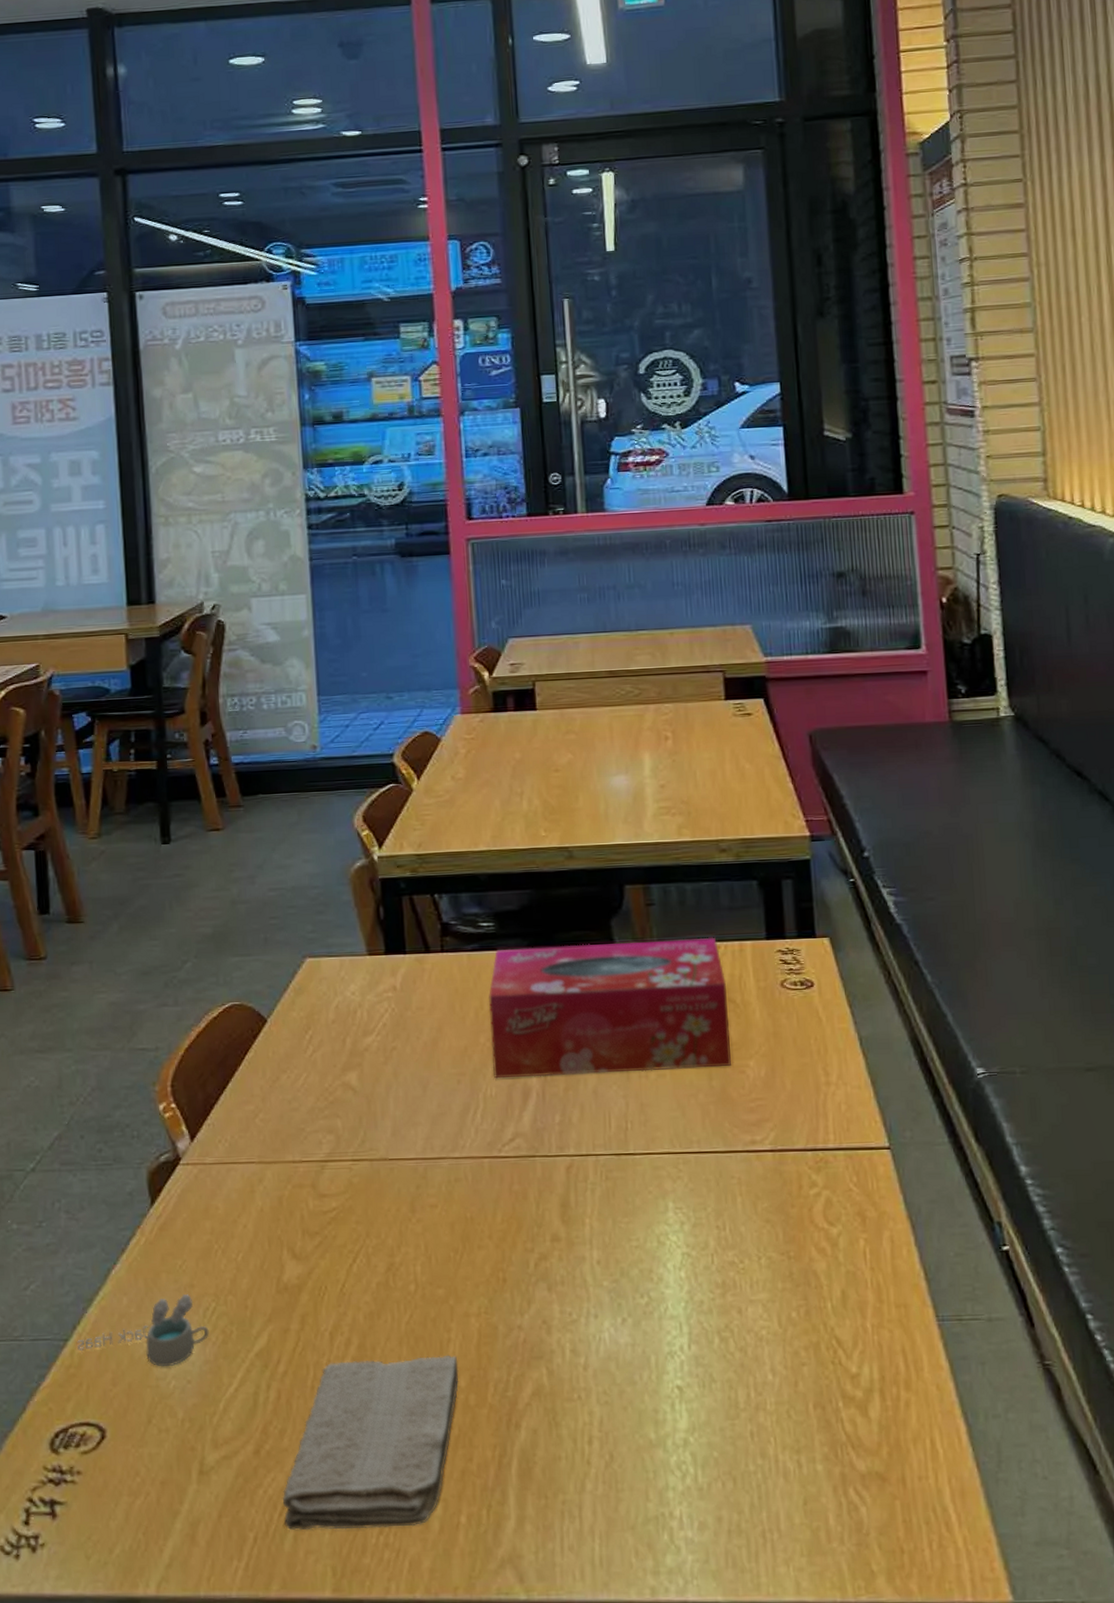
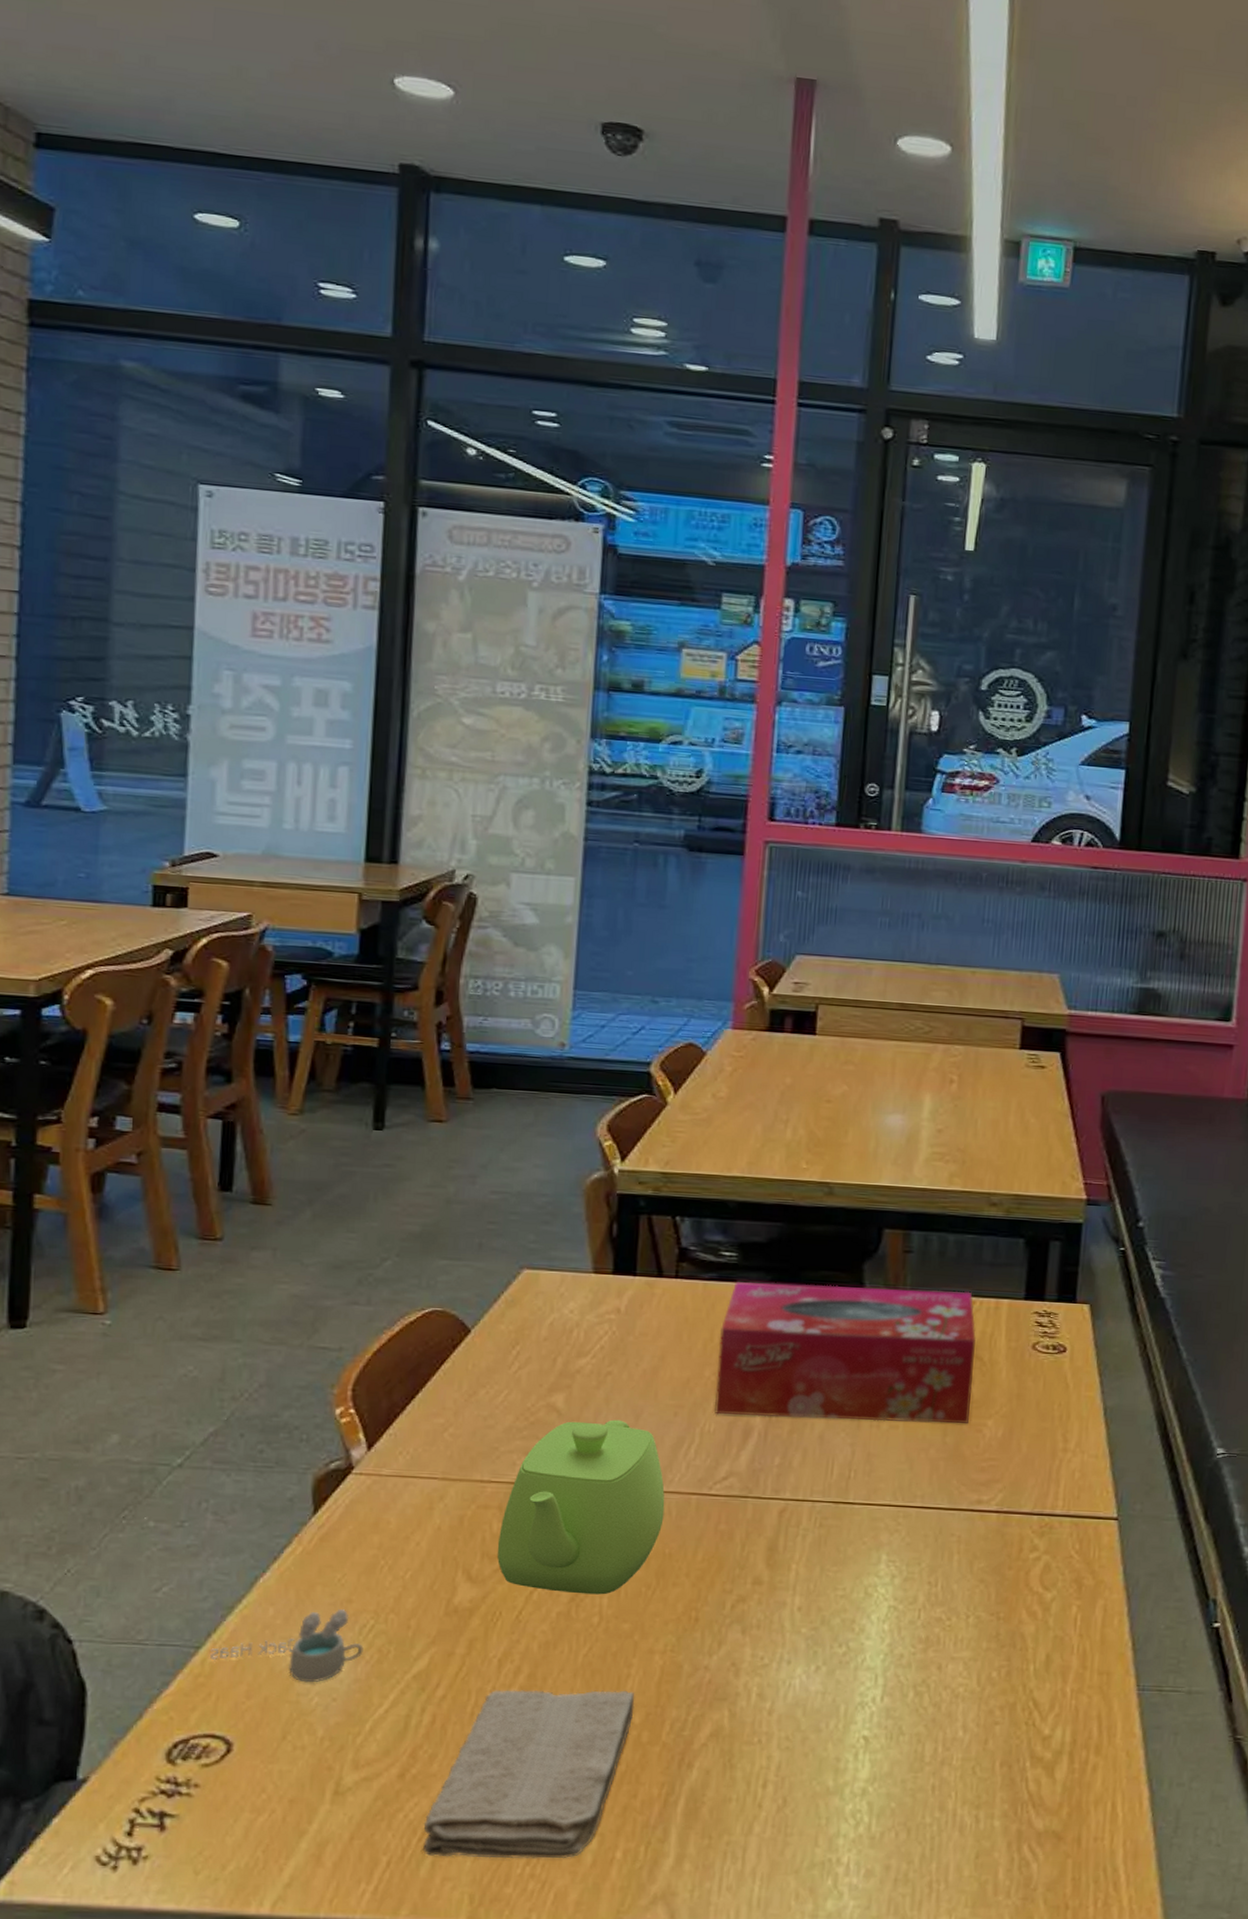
teapot: none [315,1092,461,1263] -> present [497,1419,665,1595]

